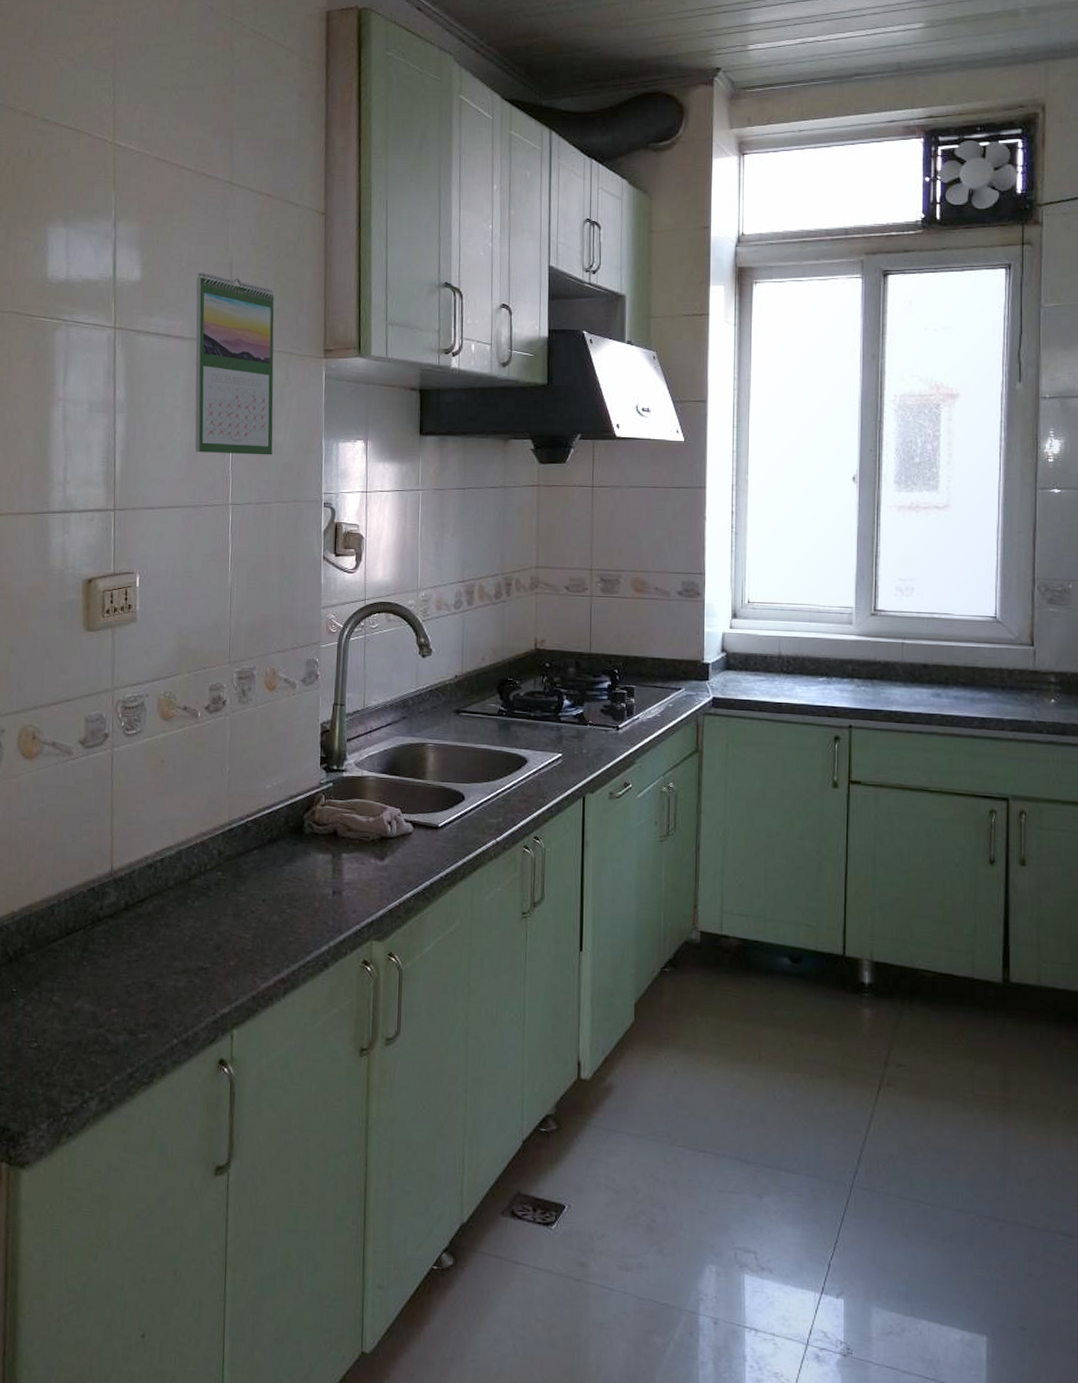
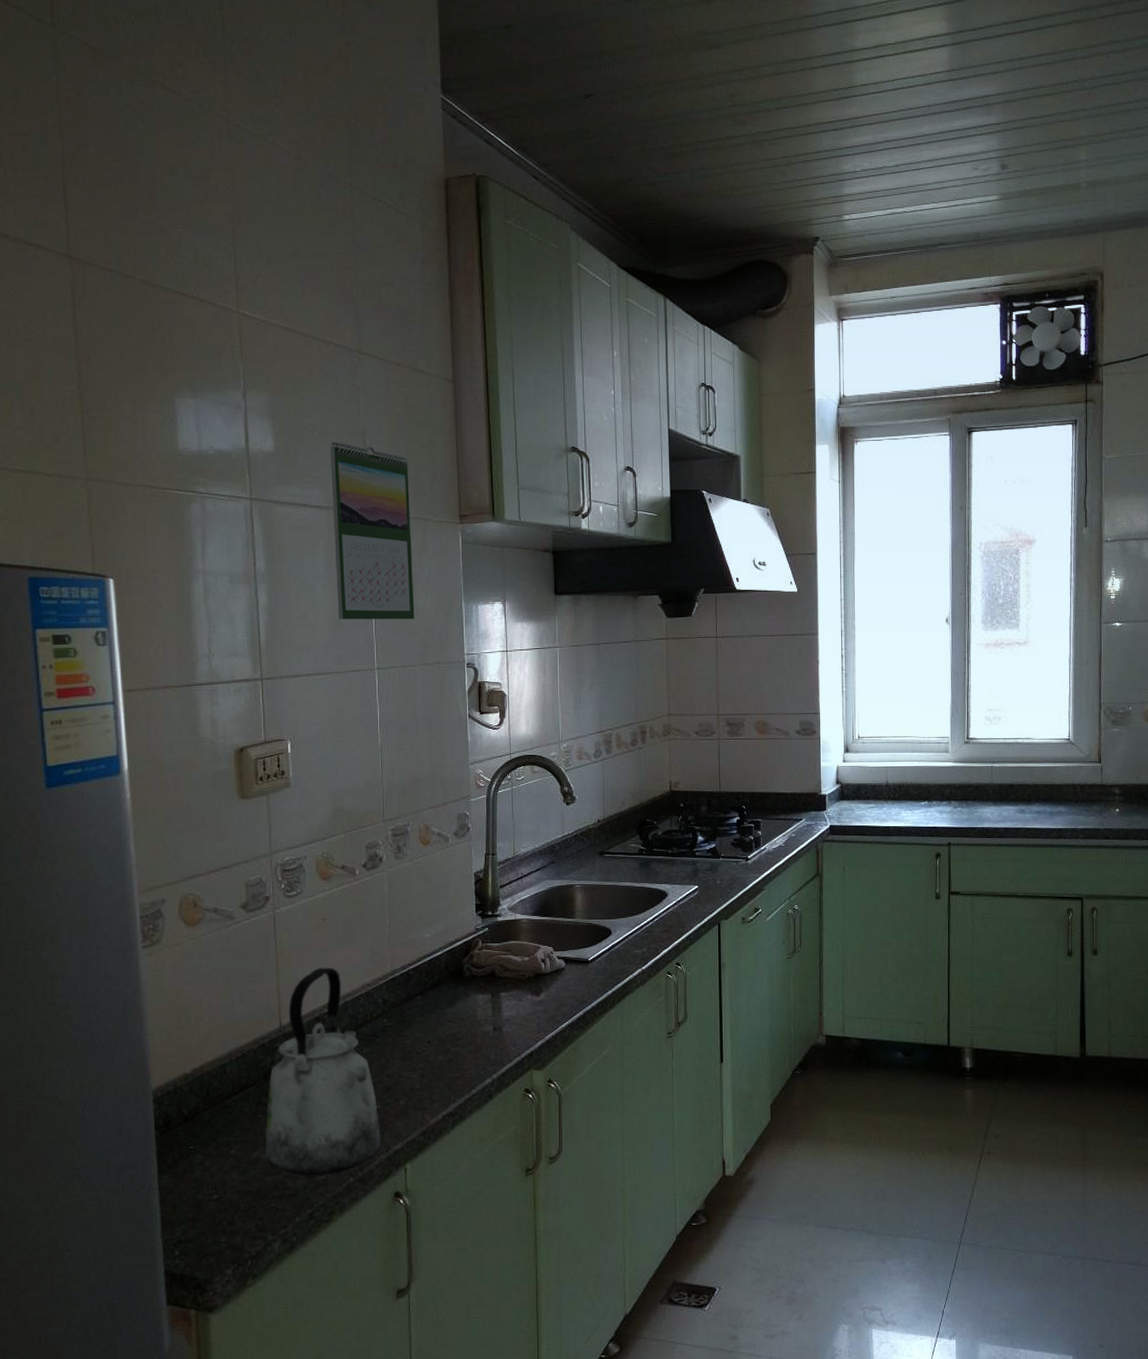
kettle: none [88,811,208,1034] -> present [265,967,381,1176]

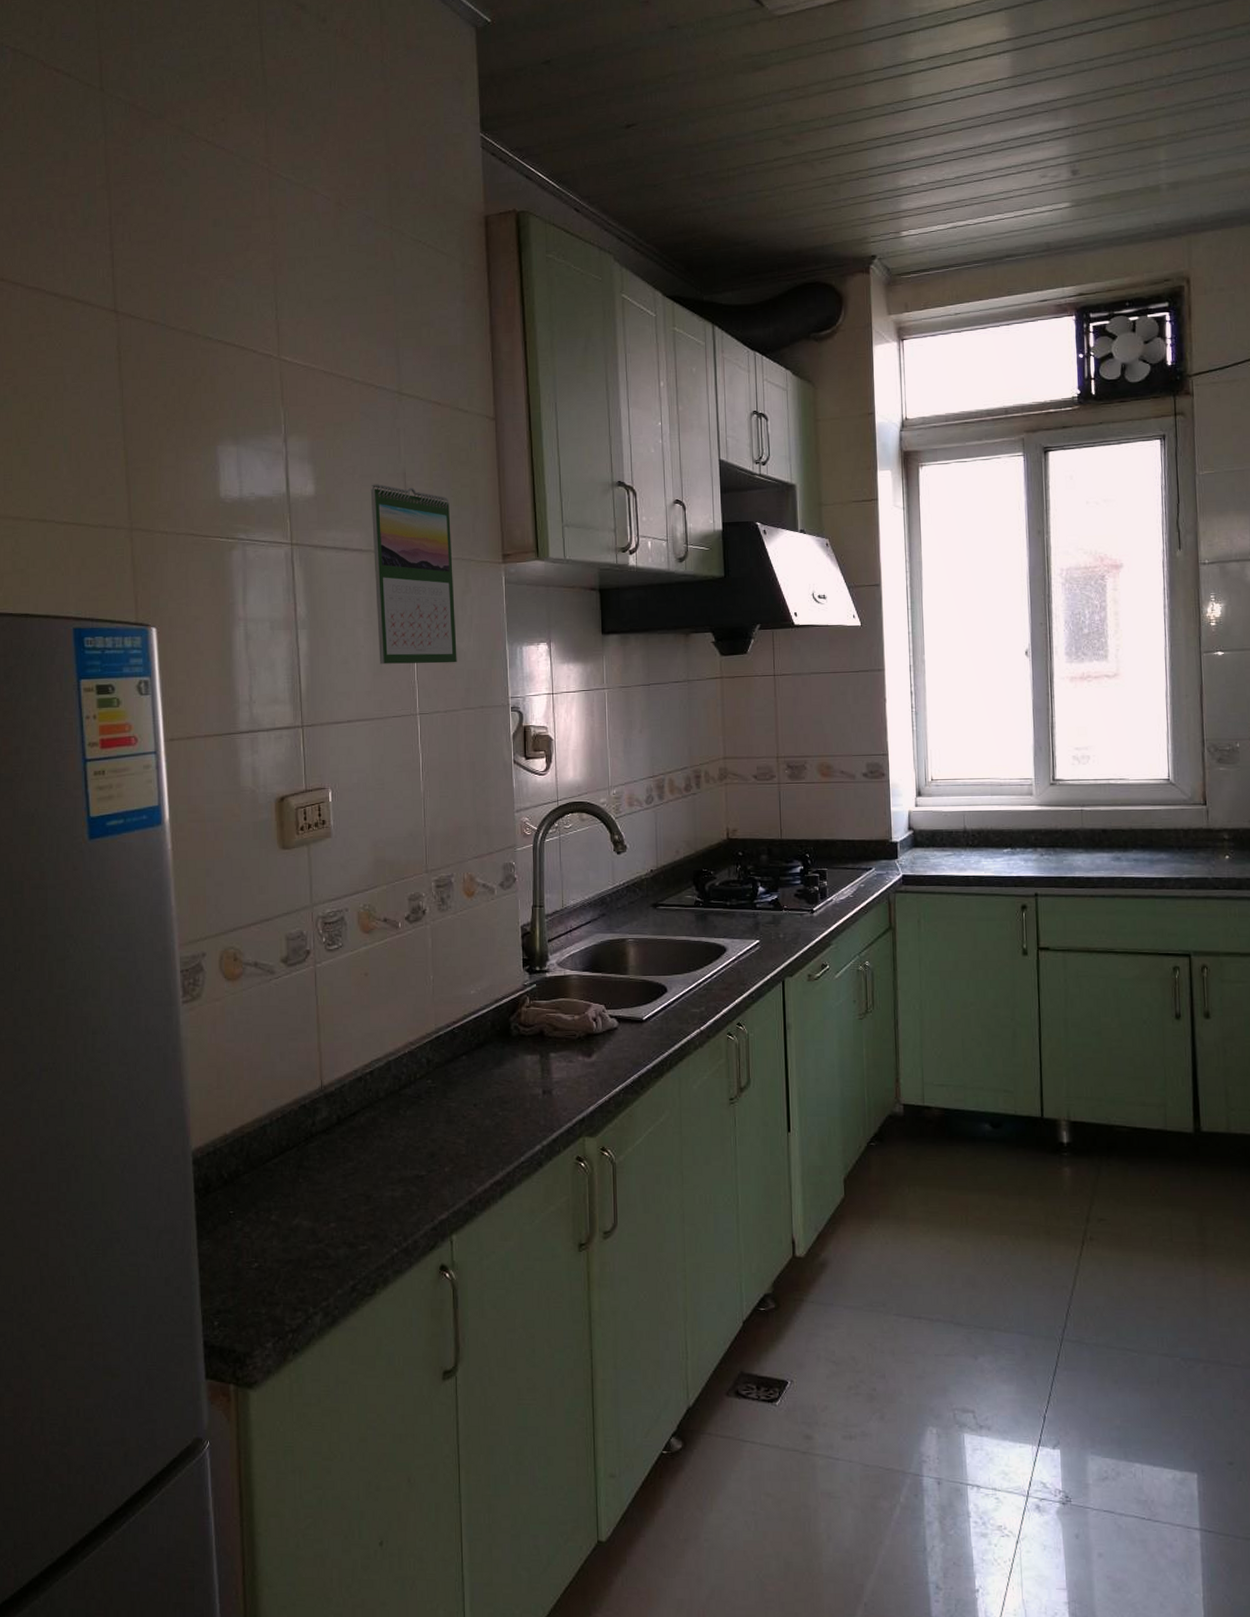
kettle: present [265,967,381,1176] -> none [306,1024,425,1245]

